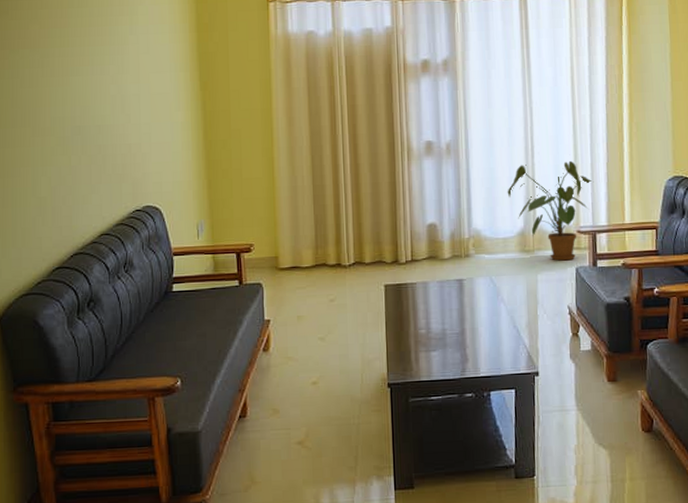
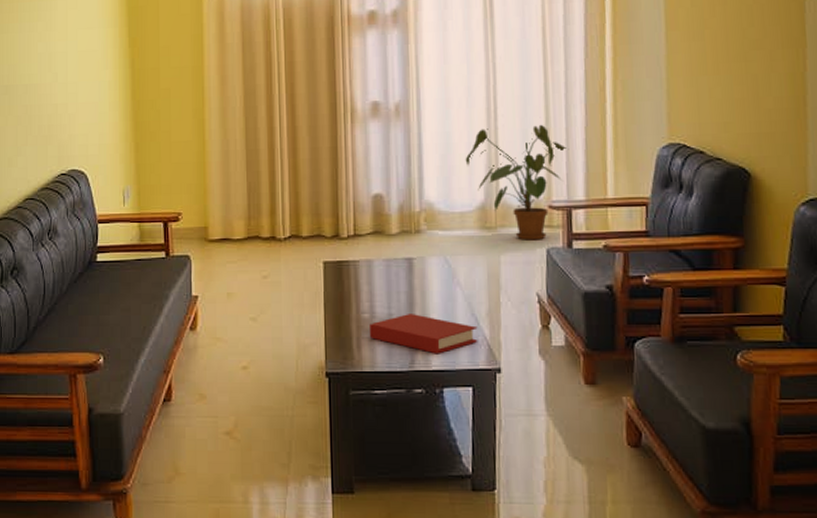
book: none [426,328,520,363] -> present [370,314,478,354]

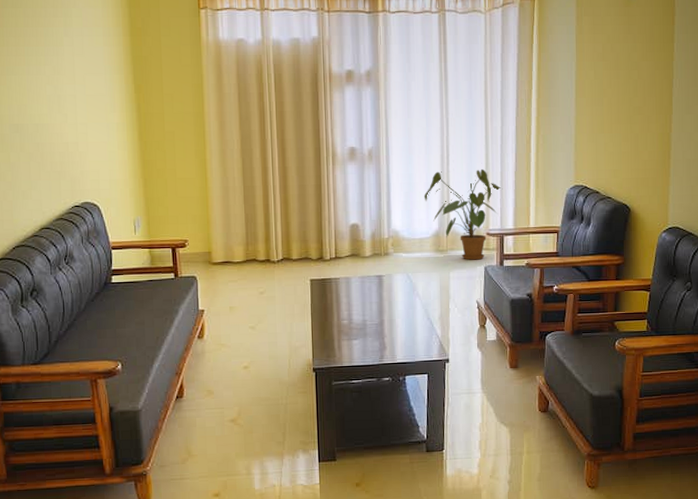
book: present [370,314,478,354] -> none [348,319,432,350]

